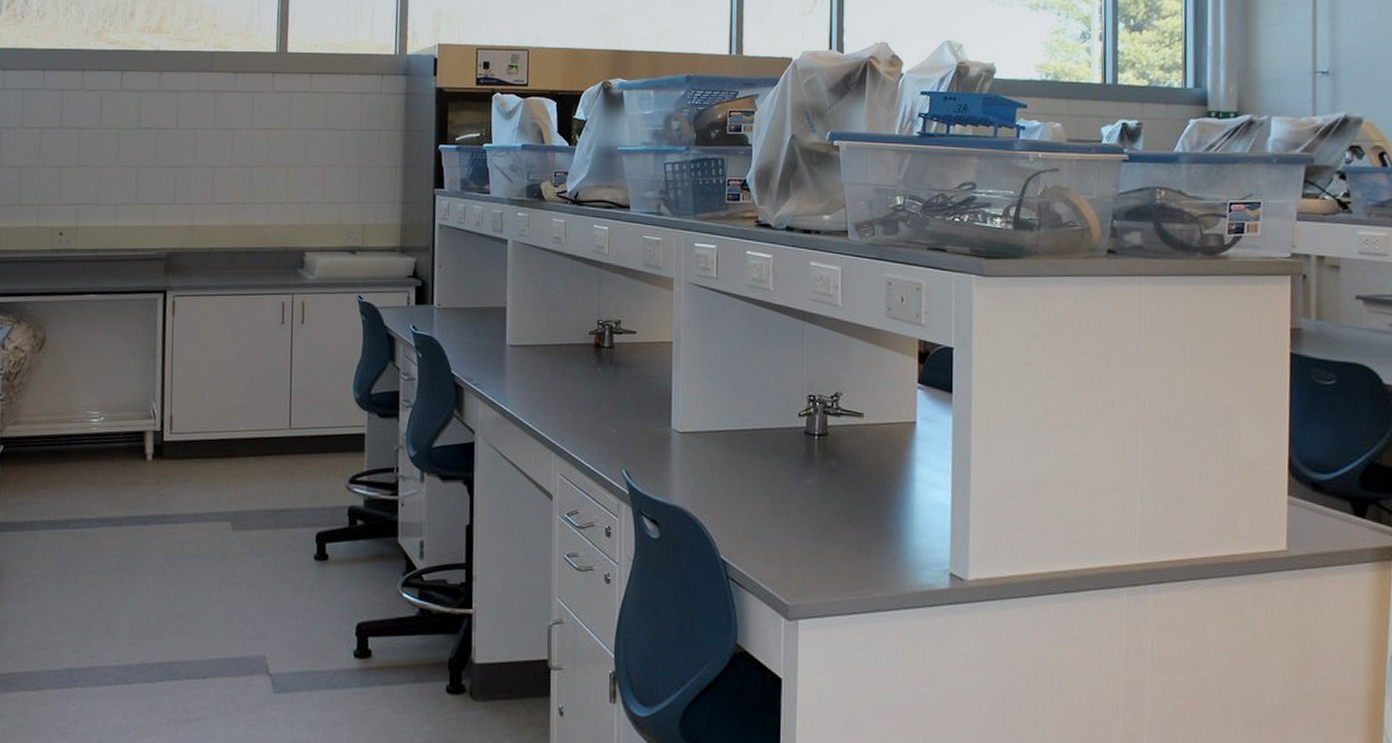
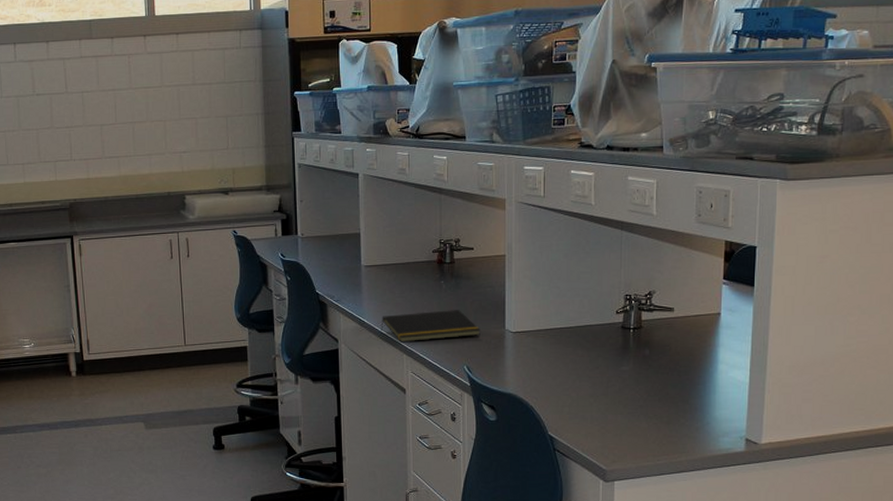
notepad: none [525,402,642,439] -> present [381,310,480,343]

